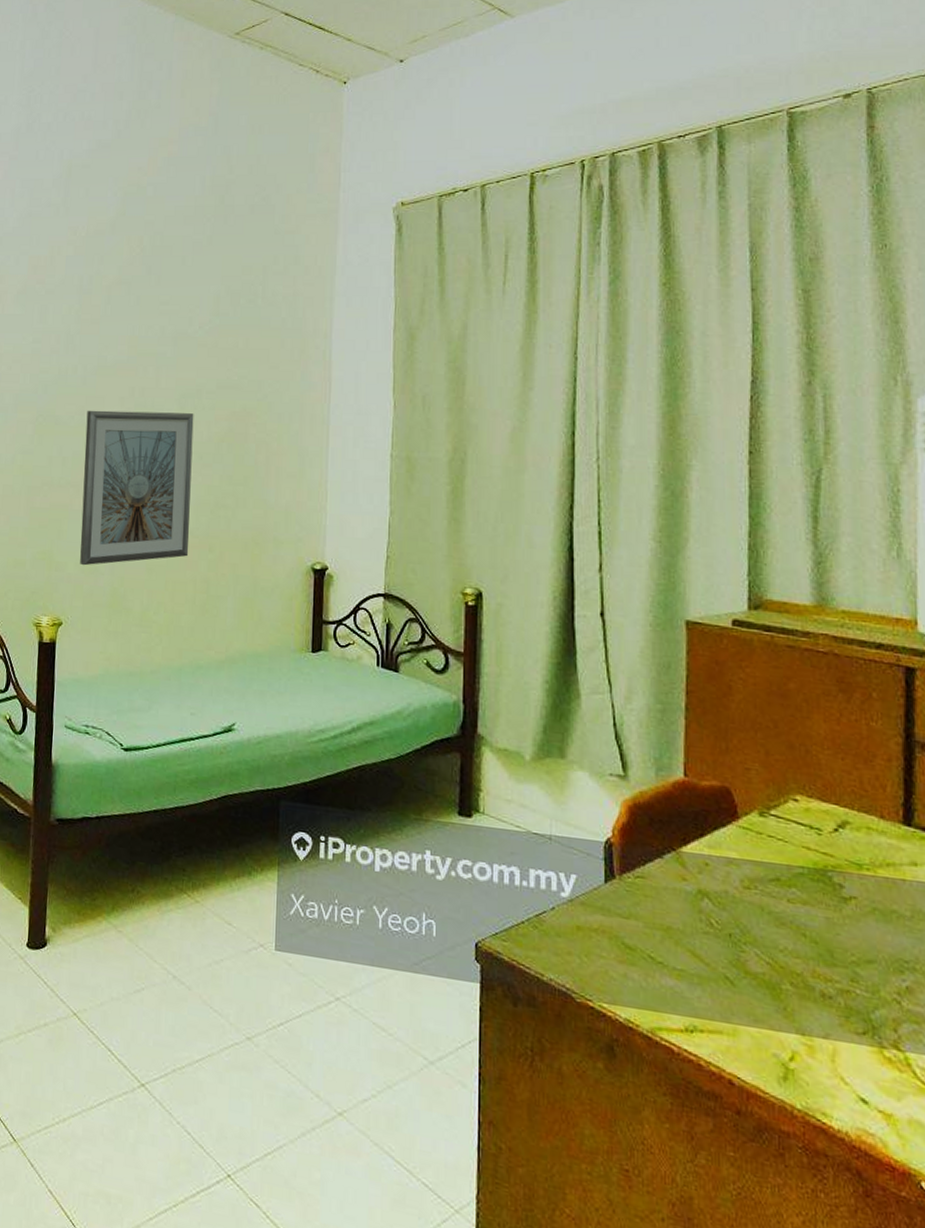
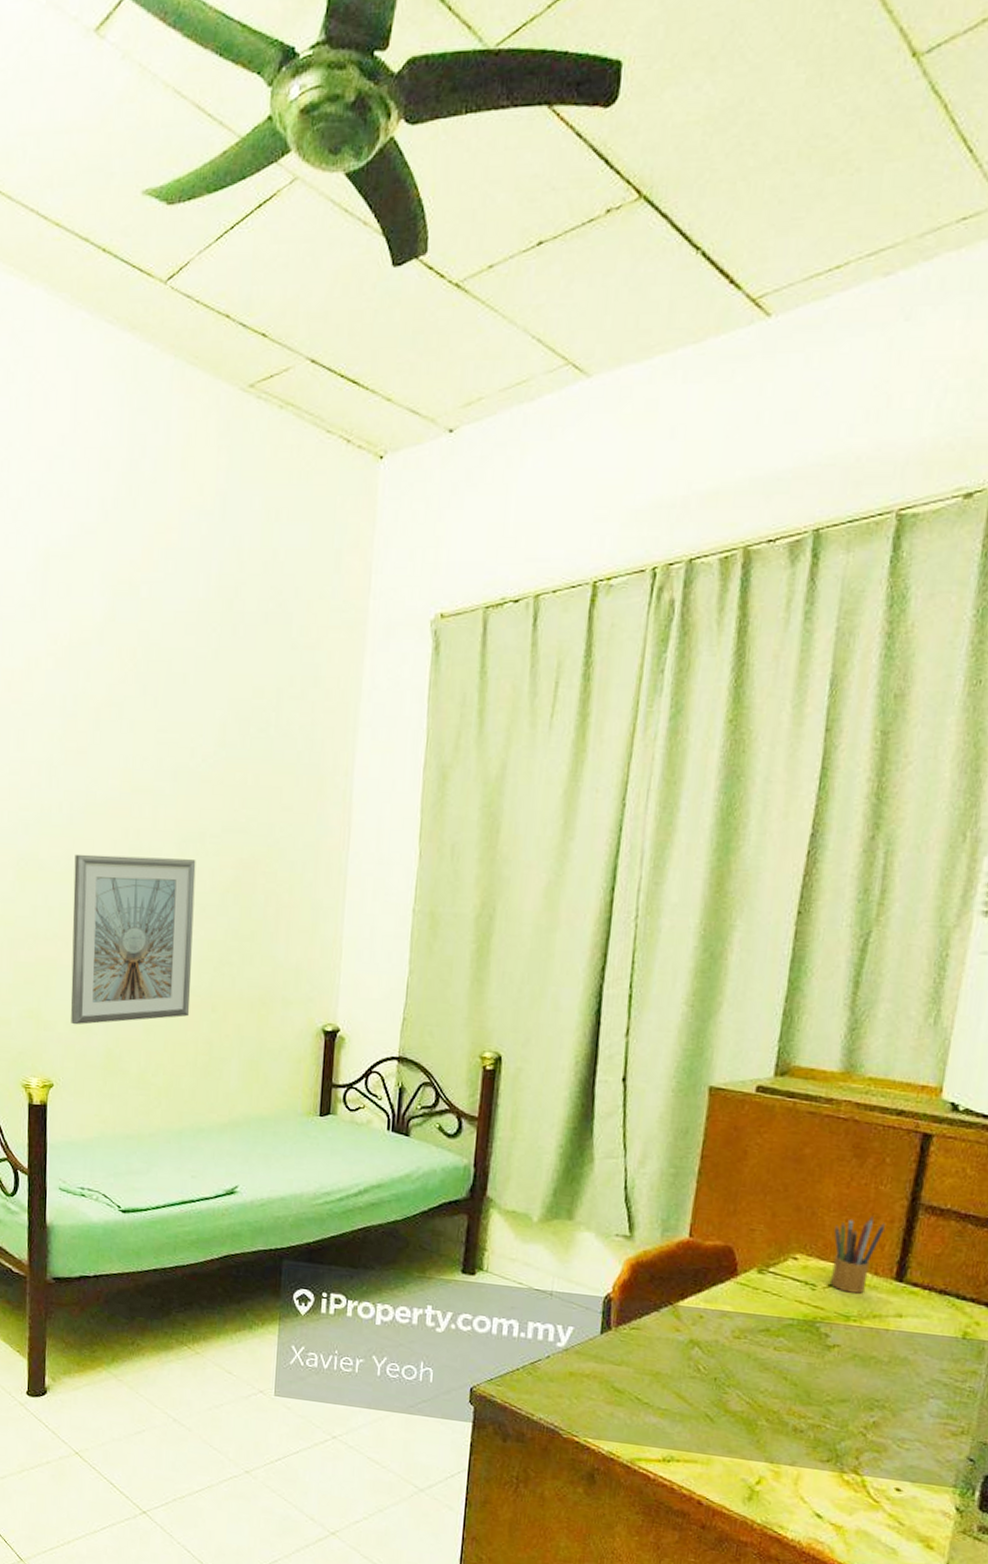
pencil box: none [831,754,883,839] -> present [831,1216,885,1294]

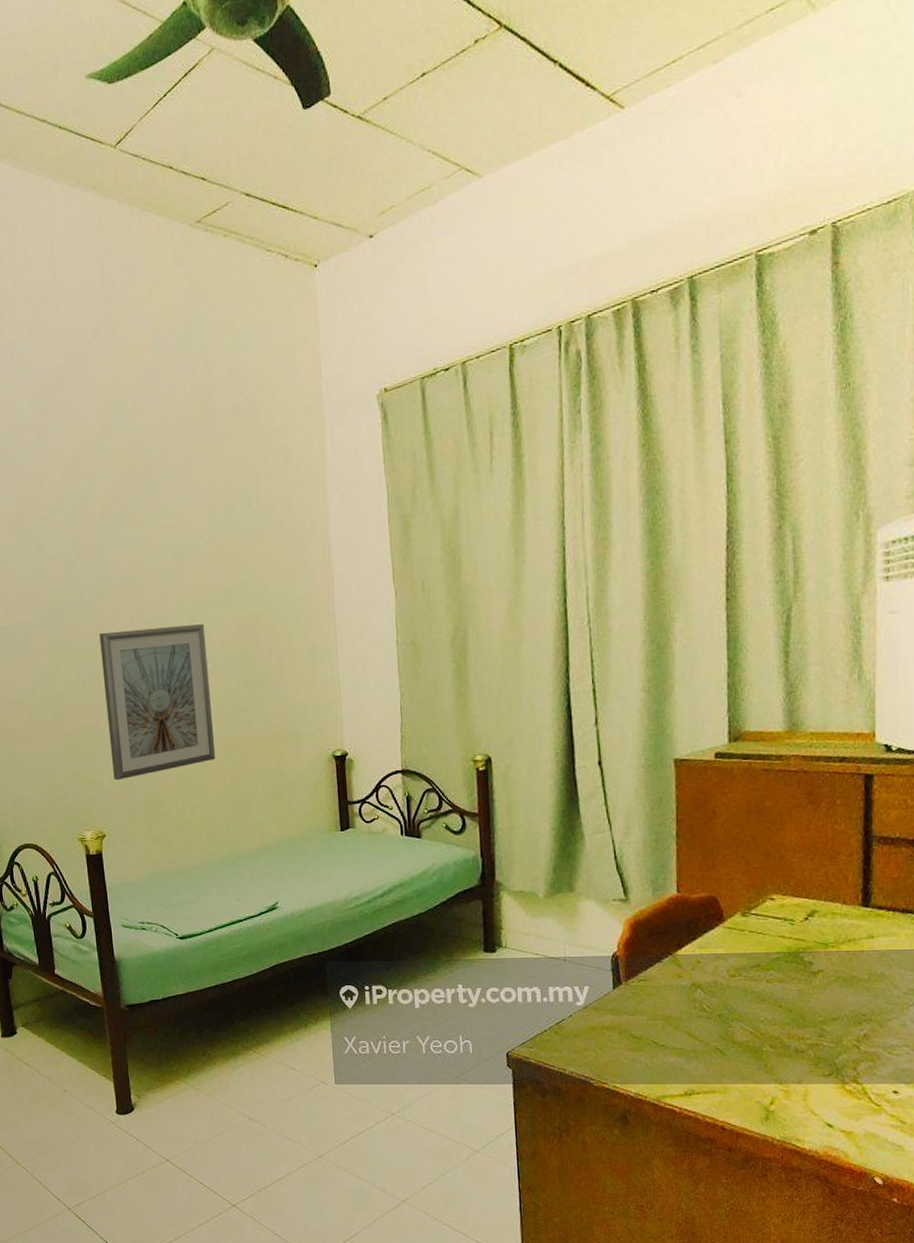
pencil box: present [831,1216,885,1294] -> none [802,852,845,923]

